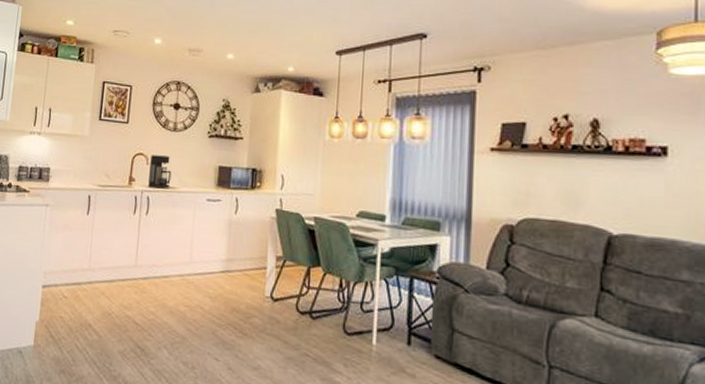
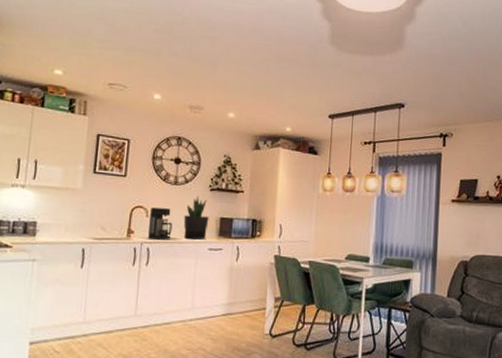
planter: none [182,143,208,190] -> present [184,196,210,240]

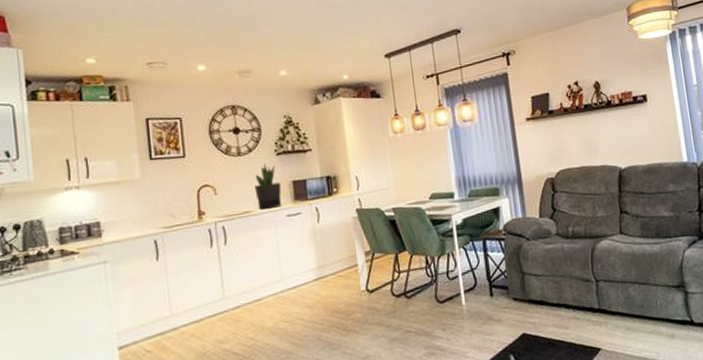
coffee maker: present [148,207,173,240] -> none [218,182,246,217]

